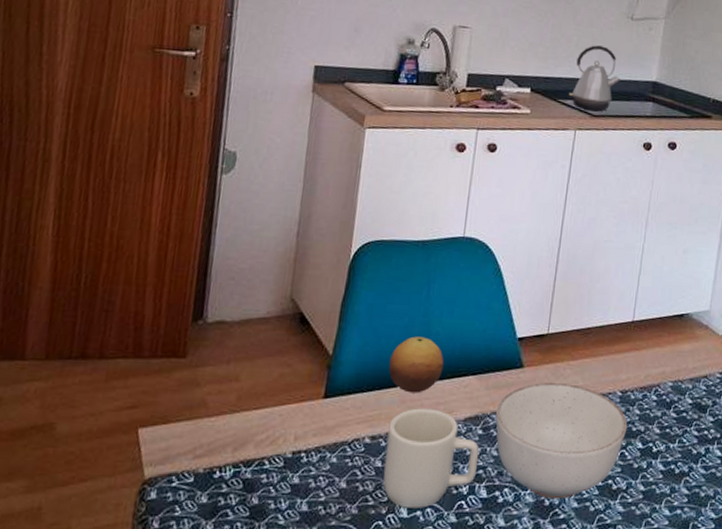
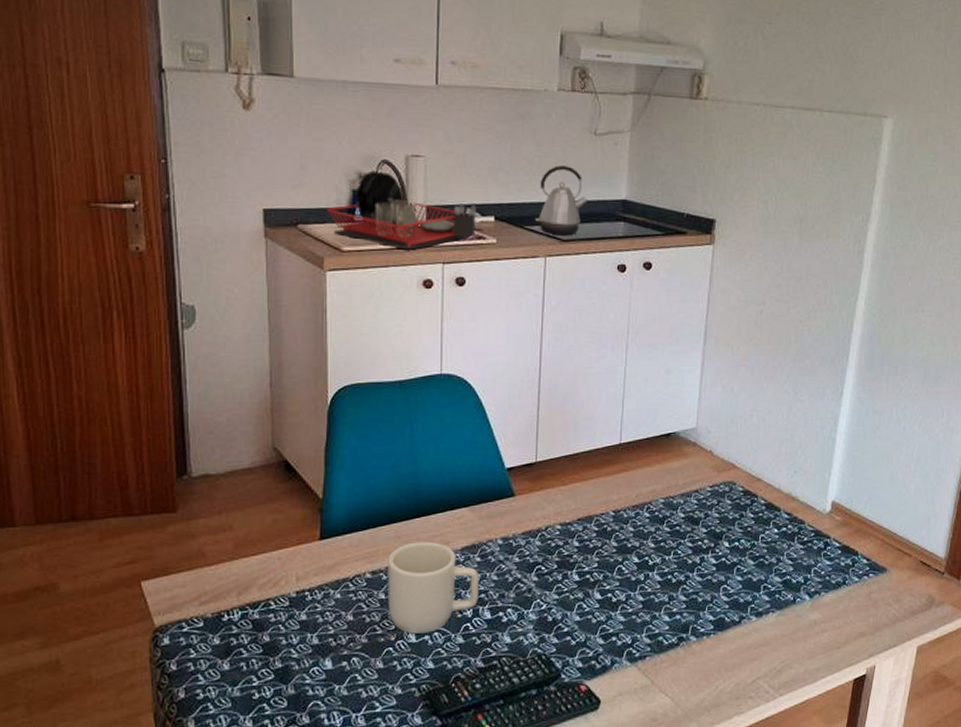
dish rack: none [374,37,514,116] -> present [327,170,476,251]
fruit: present [388,336,444,393] -> none [381,474,435,529]
bowl: present [496,383,628,499] -> none [492,508,623,615]

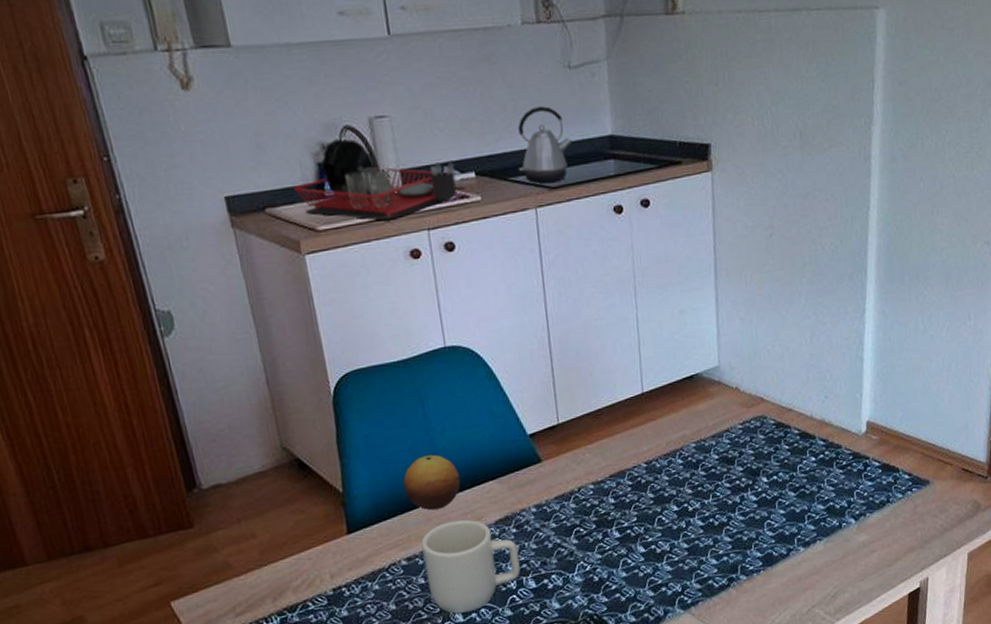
fruit: none [381,474,435,529] -> present [403,454,461,511]

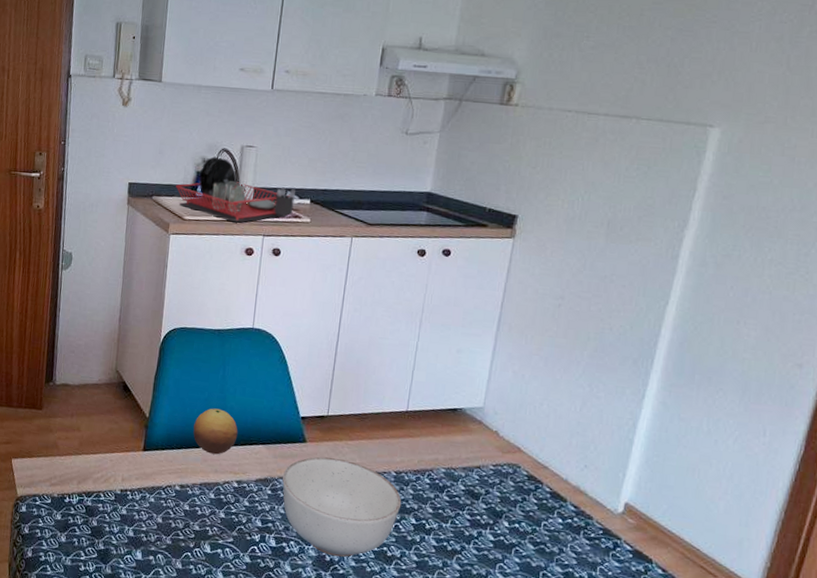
mug: present [421,519,521,614] -> none [190,466,269,548]
kettle: present [518,106,573,184] -> none [345,159,396,221]
bowl: none [524,466,660,575] -> present [282,457,402,557]

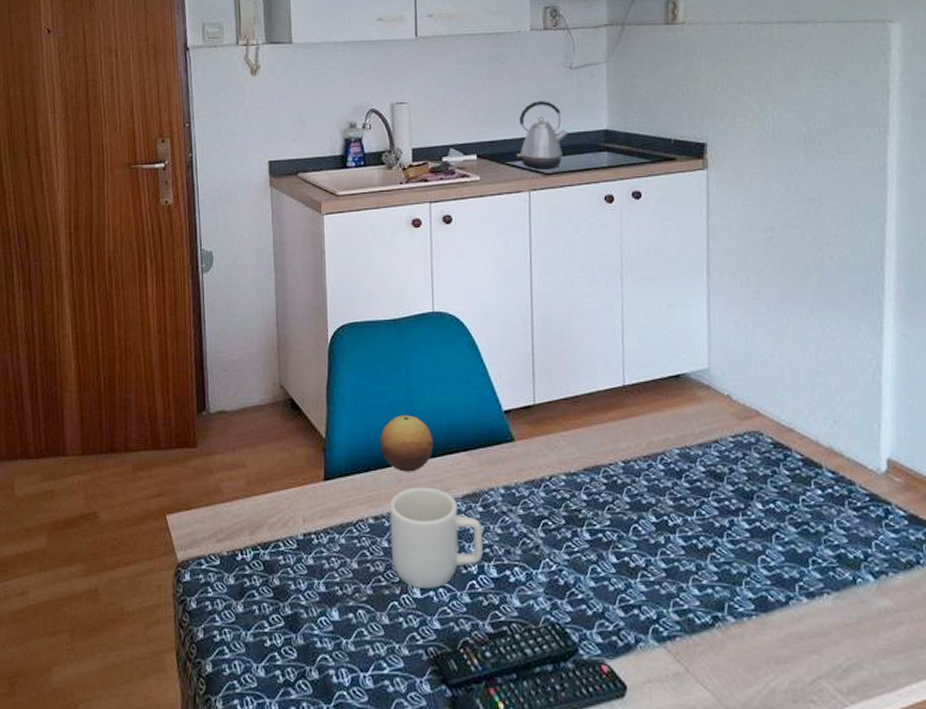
dish rack: present [176,156,295,224] -> none [323,119,459,193]
mug: none [190,466,269,548] -> present [389,487,484,589]
bowl: present [282,457,402,557] -> none [494,456,637,578]
kettle: none [345,159,396,221] -> present [516,101,570,170]

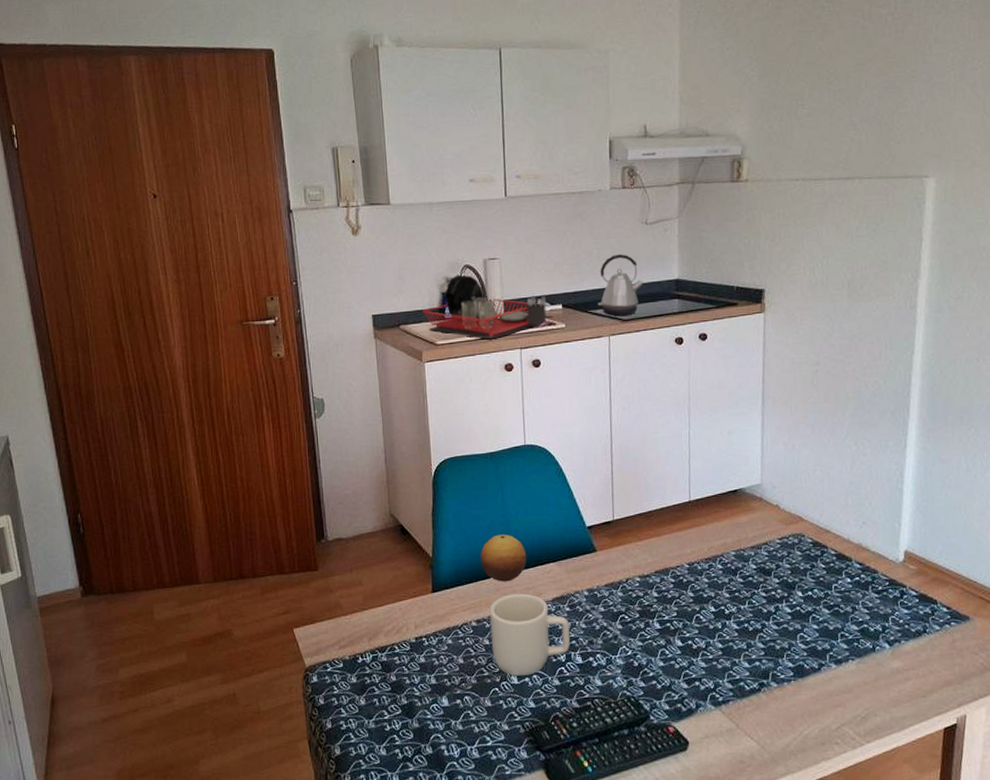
dish rack: none [323,119,459,193] -> present [422,274,547,341]

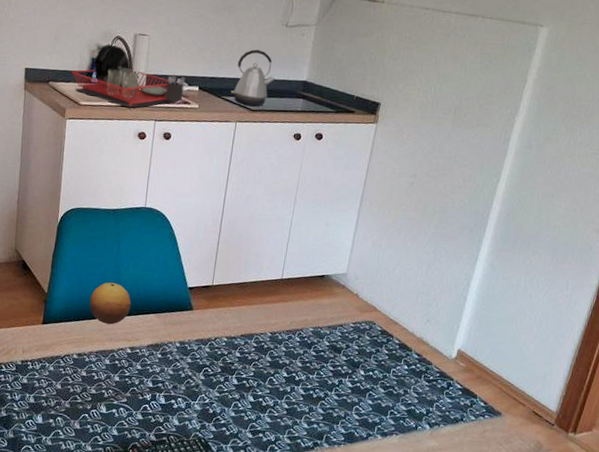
mug: present [489,593,571,676] -> none [87,335,159,408]

